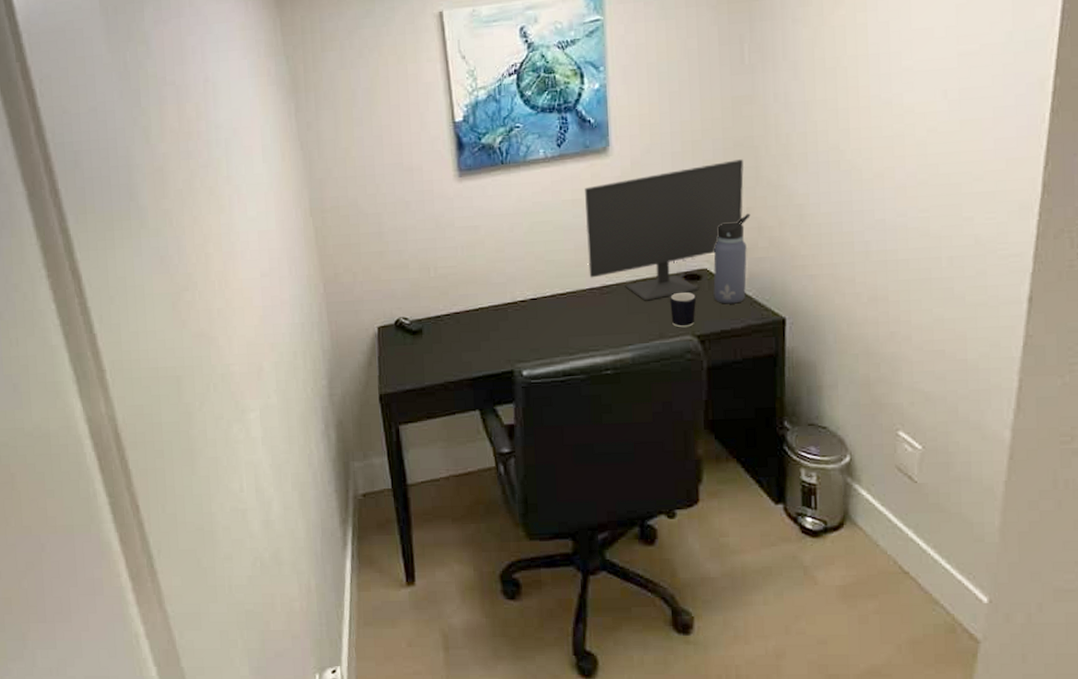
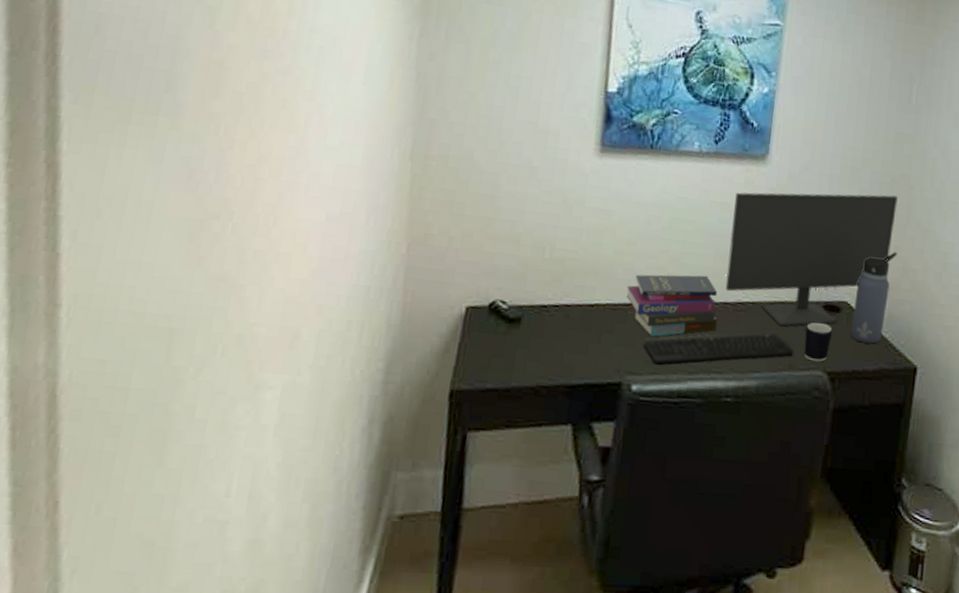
books: none [503,267,587,328] -> present [626,274,718,337]
computer keyboard: none [526,307,662,351] -> present [643,332,794,365]

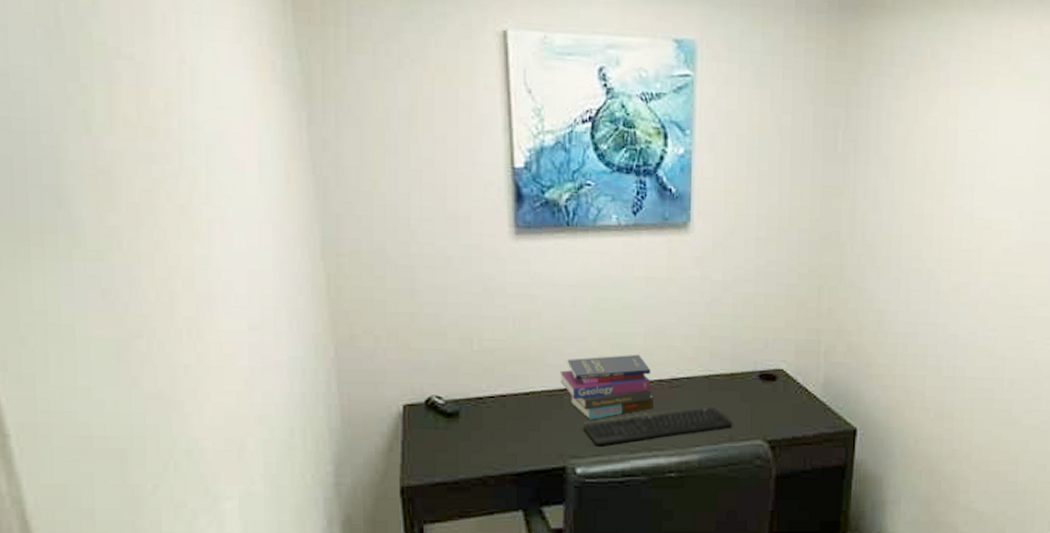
computer monitor: present [725,192,898,327] -> none [658,254,828,399]
mug: present [804,321,834,362] -> none [742,392,771,431]
water bottle: present [850,252,898,344] -> none [788,314,831,410]

